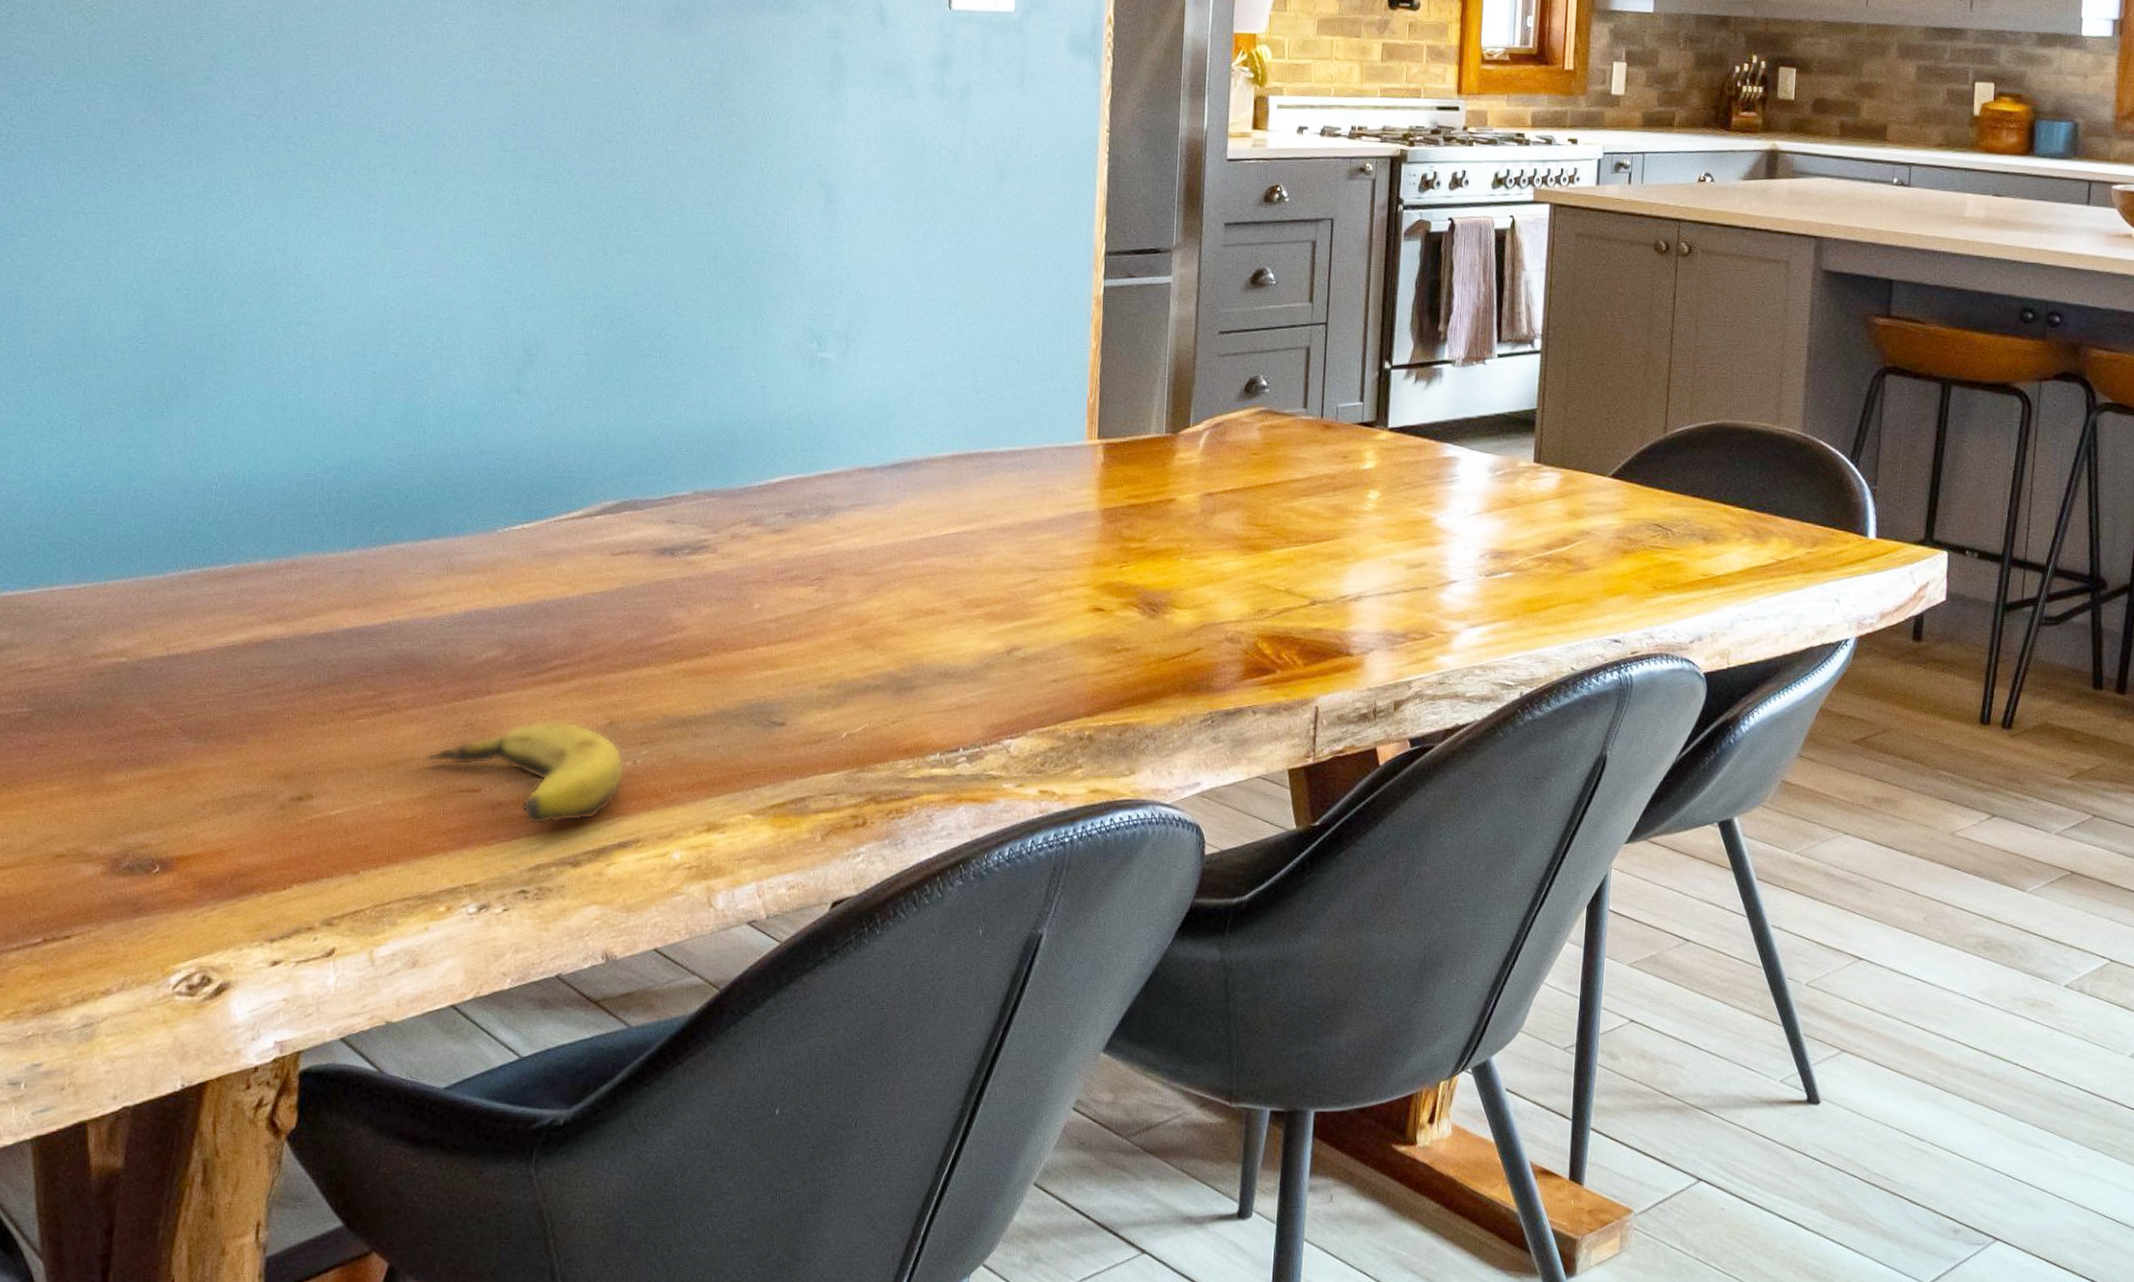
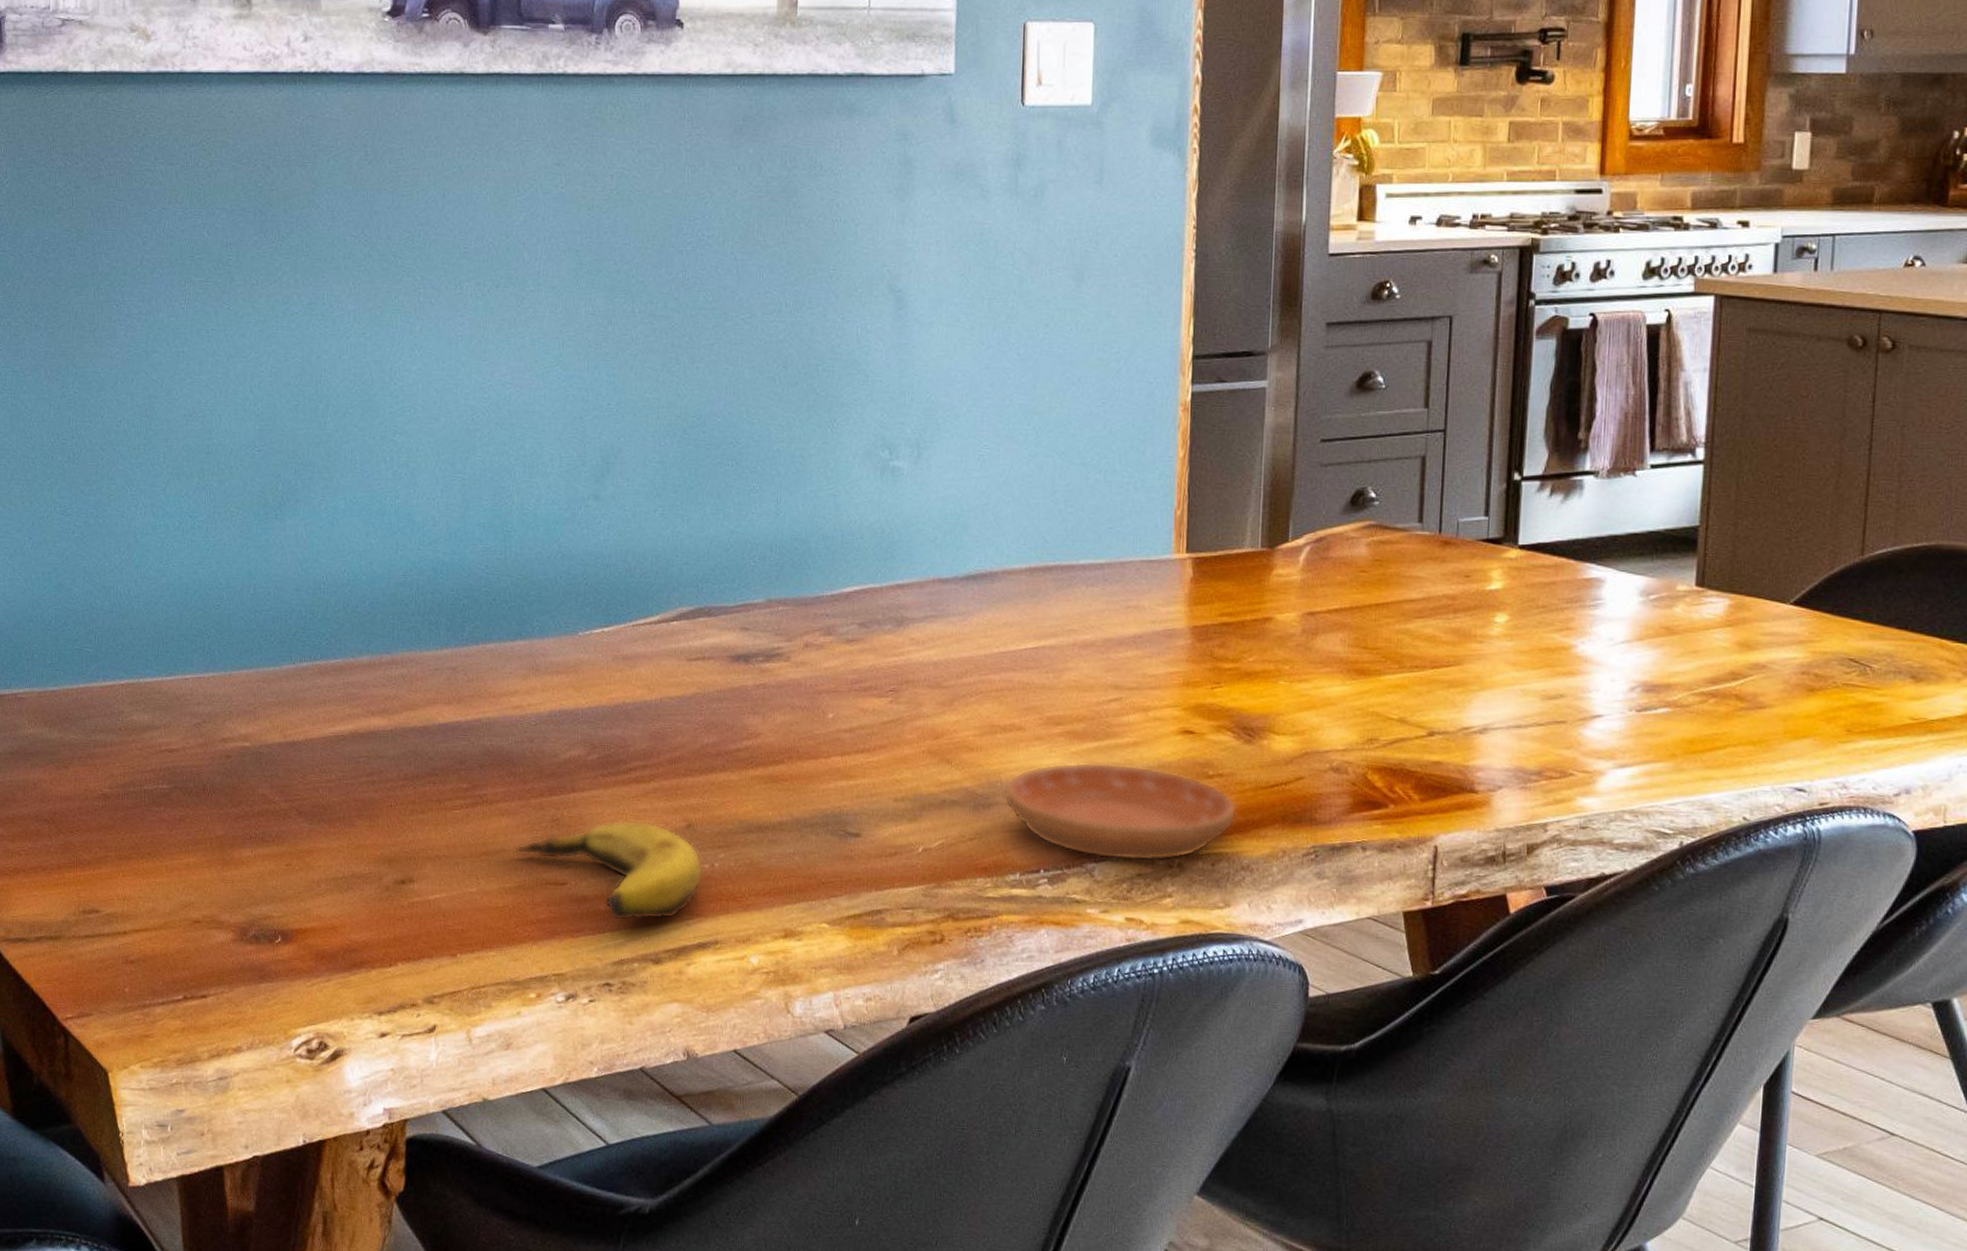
saucer: none [925,642,1141,735] -> present [1004,762,1236,862]

